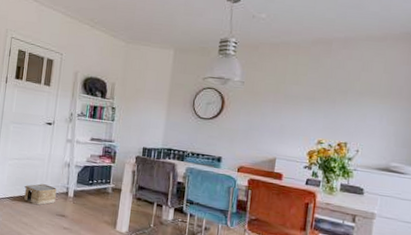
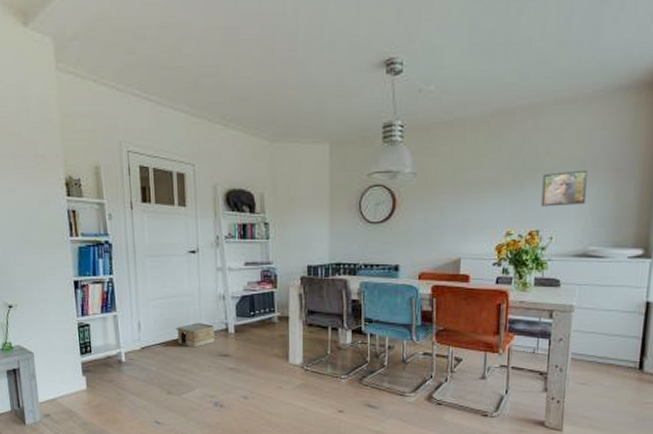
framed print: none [350,95,393,126] -> present [541,170,588,207]

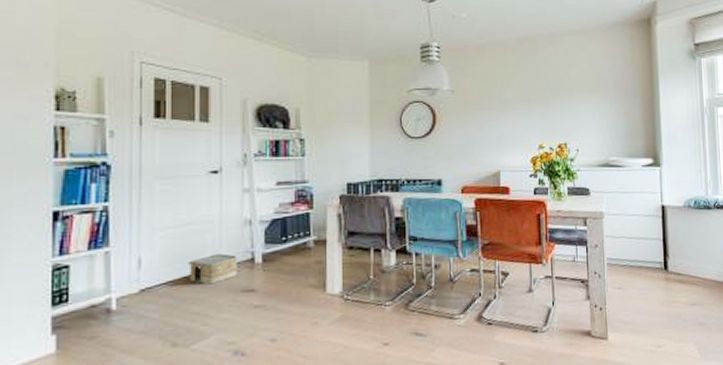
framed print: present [541,170,588,207] -> none [565,90,602,122]

